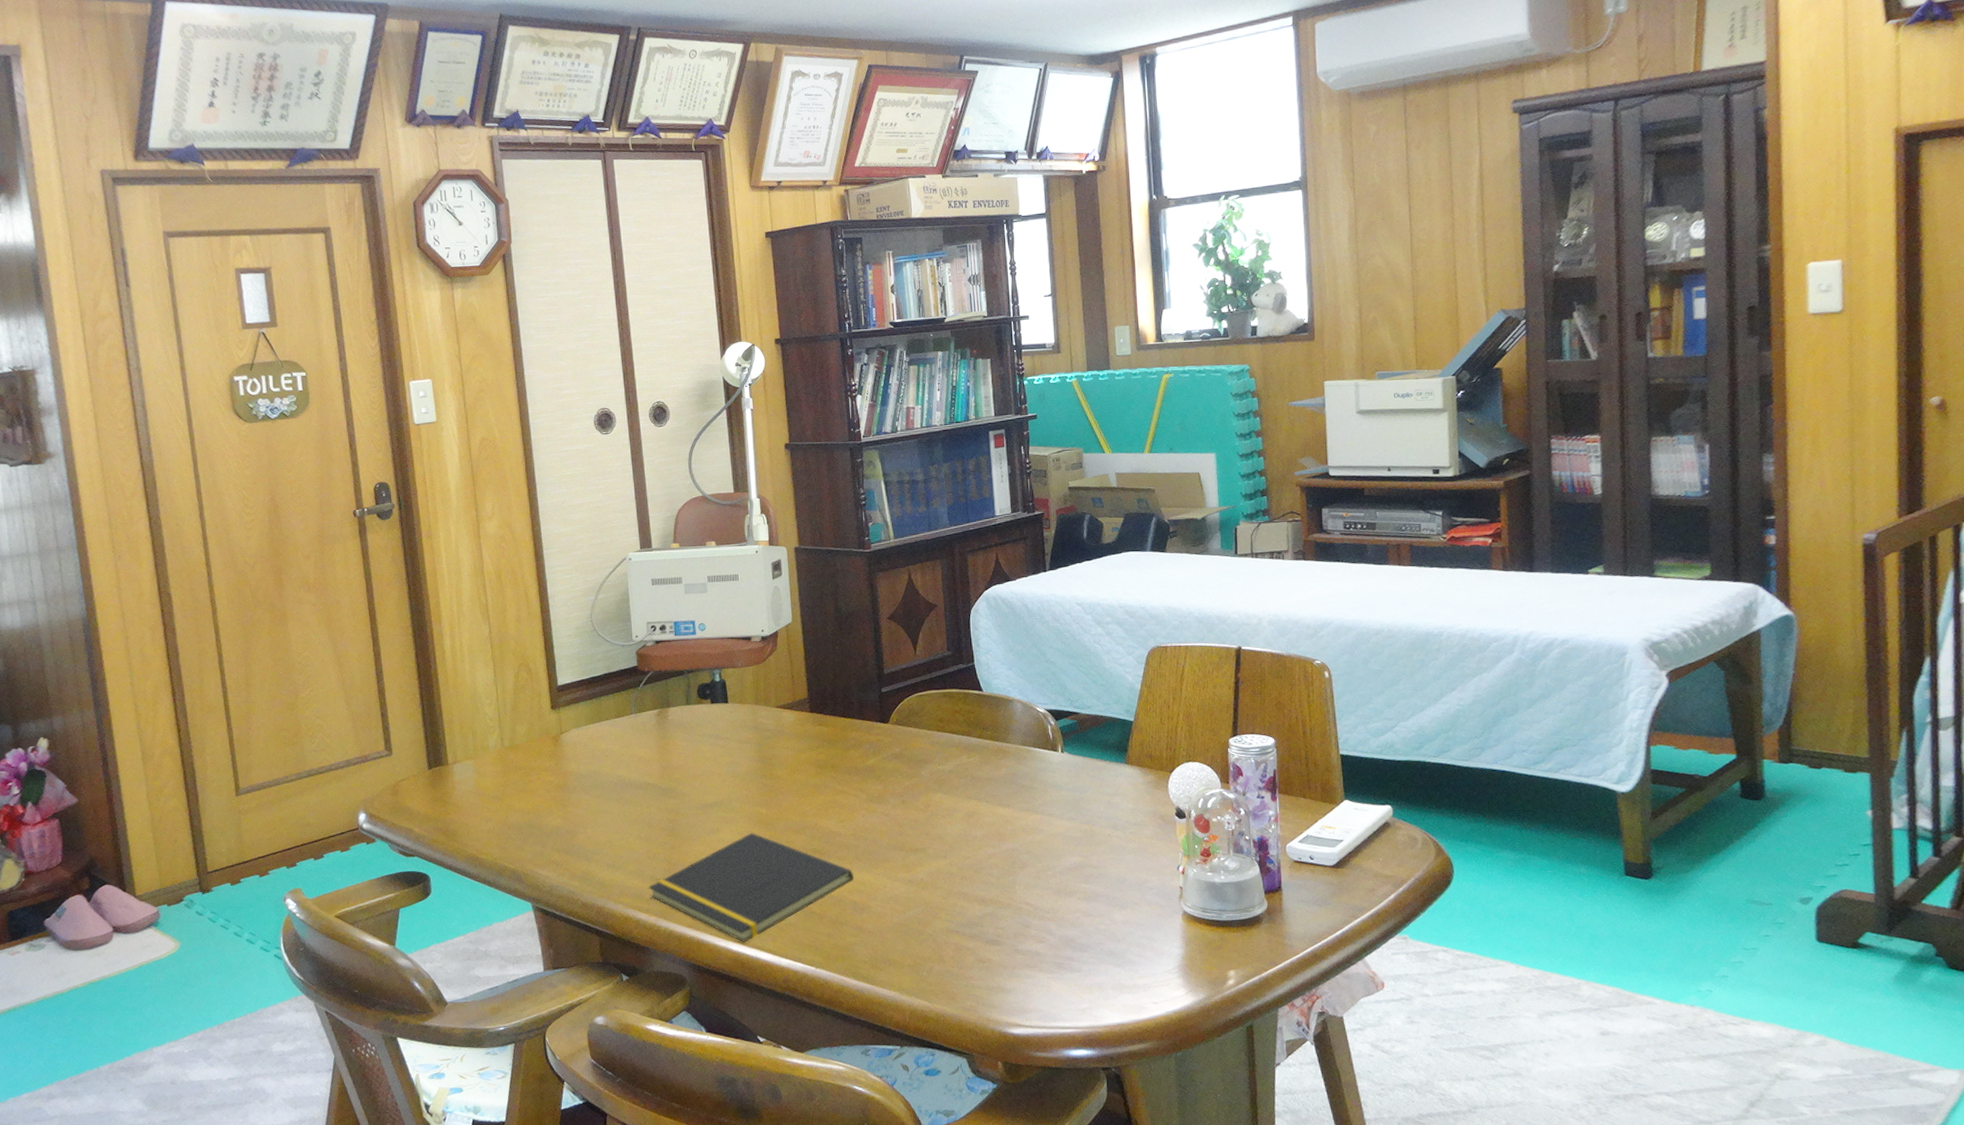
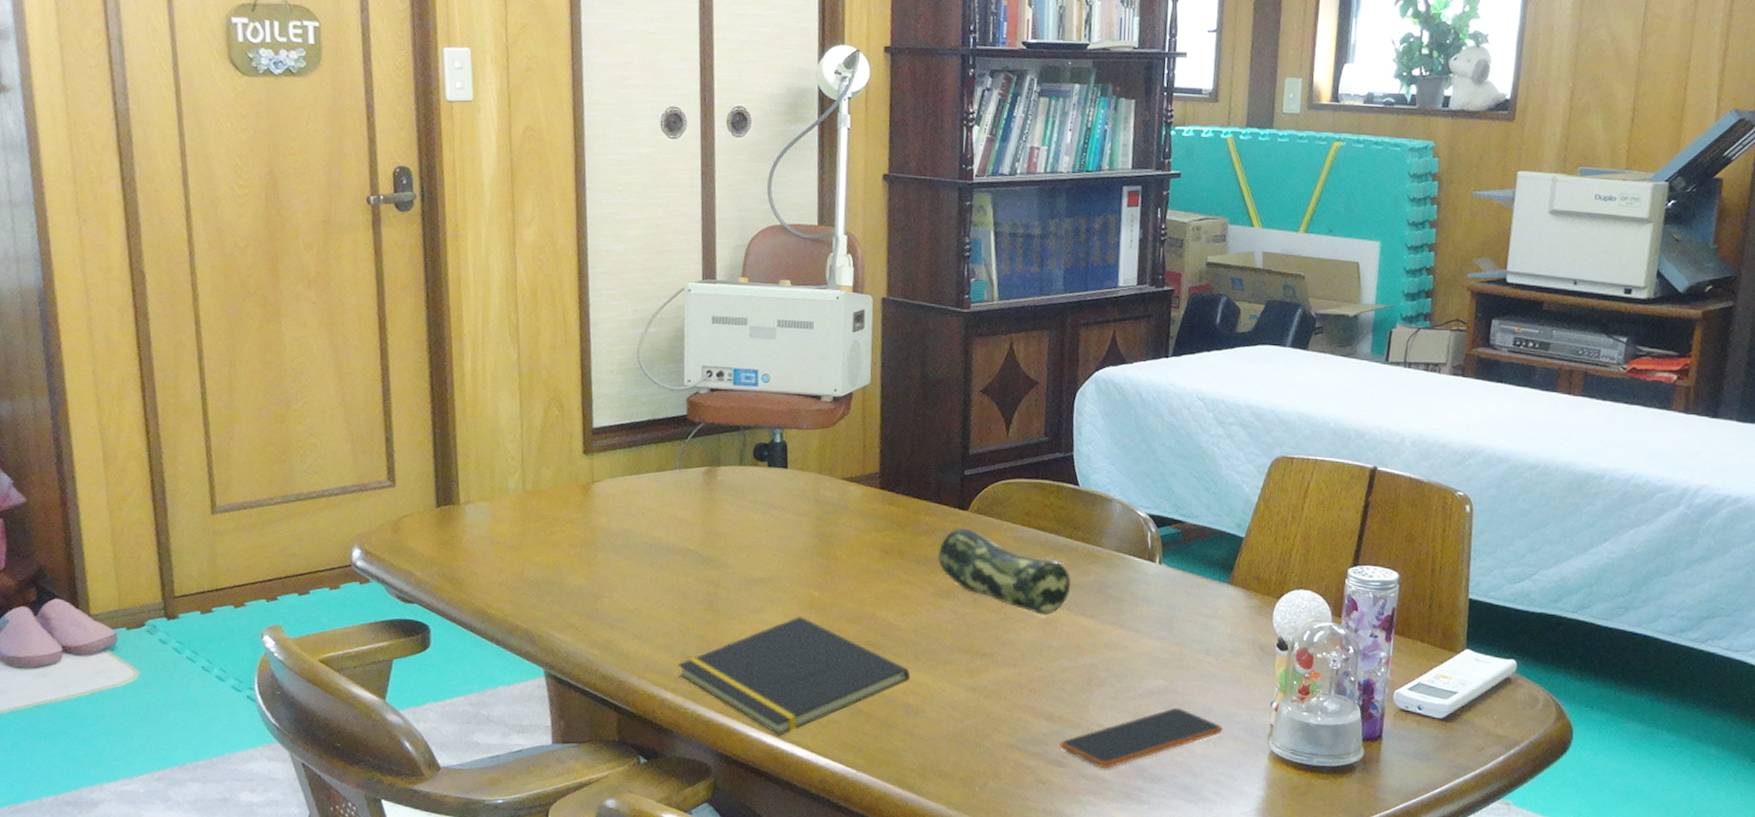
pencil case: none [867,738,987,809] -> present [938,527,1071,616]
smartphone: none [994,880,1138,943] -> present [1060,707,1223,770]

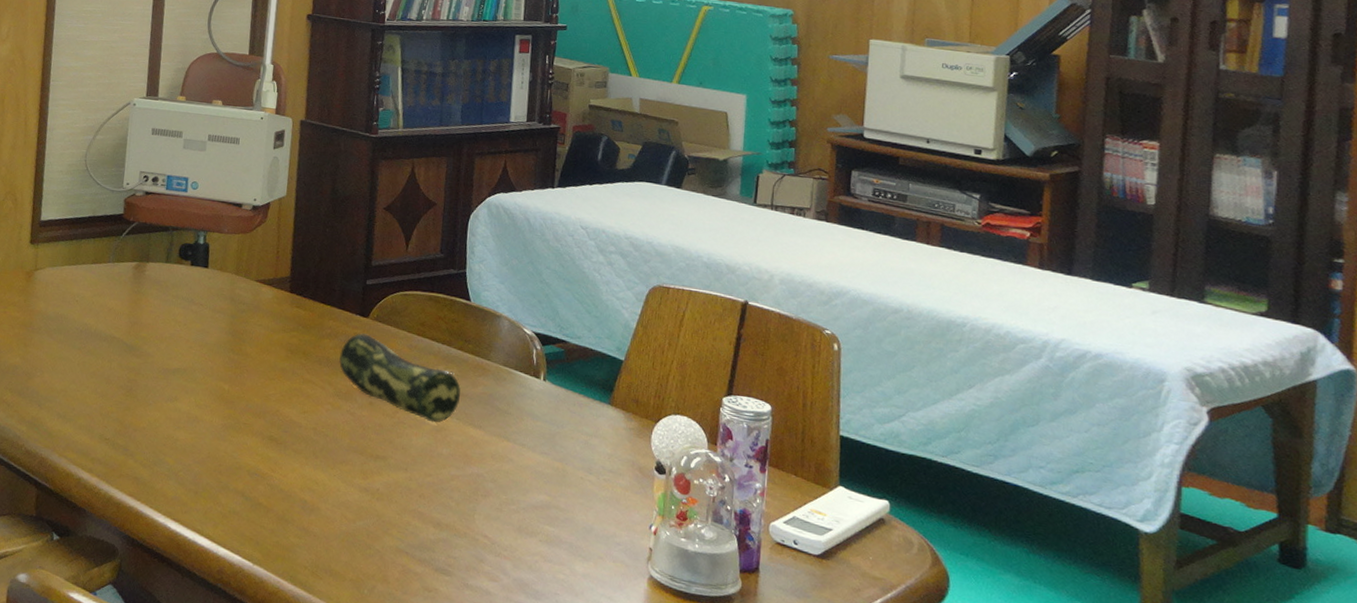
notepad: present [678,616,911,736] -> none [95,407,308,523]
smartphone: present [1060,707,1223,770] -> none [446,523,604,582]

